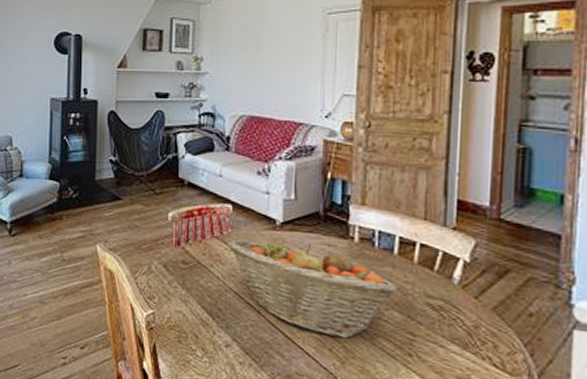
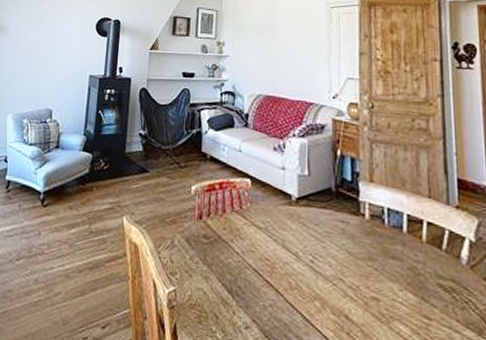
fruit basket: present [228,239,397,339] -> none [247,214,409,322]

